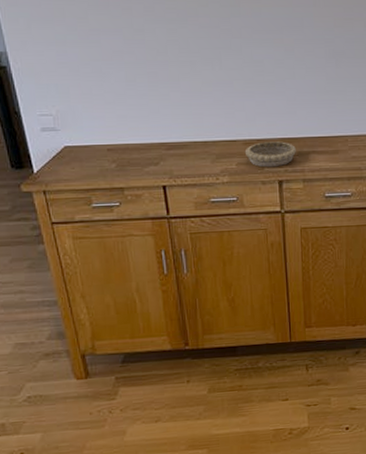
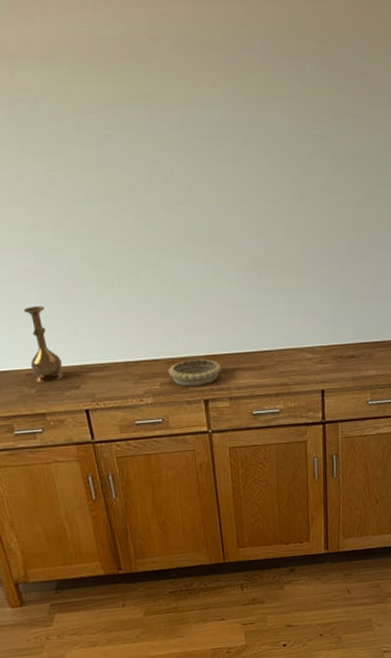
vase: none [109,85,144,158] -> present [23,306,64,383]

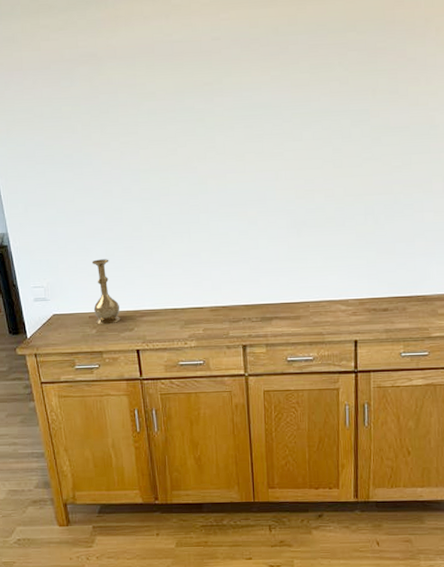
decorative bowl: present [168,358,222,387] -> none [211,307,260,333]

